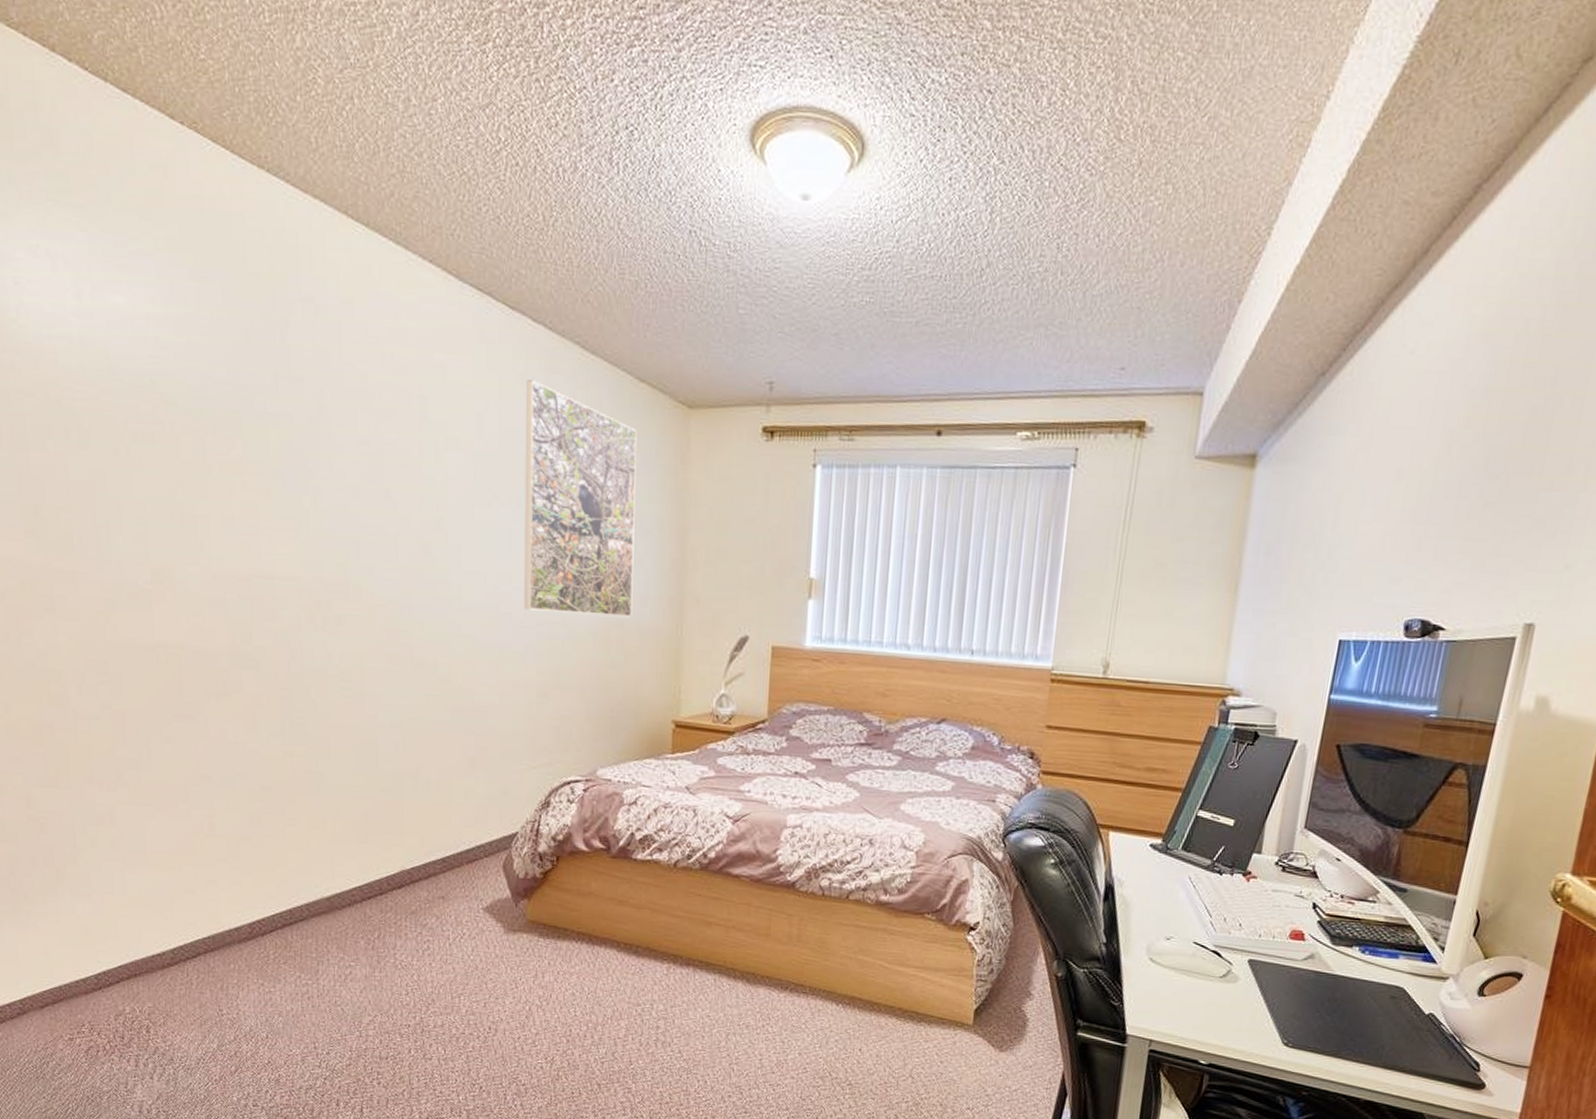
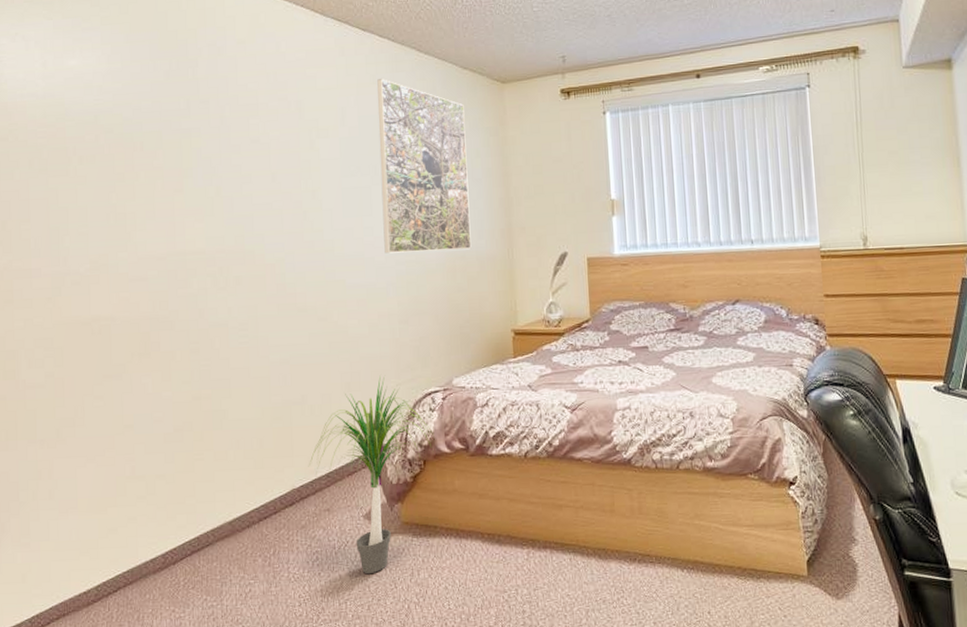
potted plant: none [421,754,570,971] -> present [308,375,433,575]

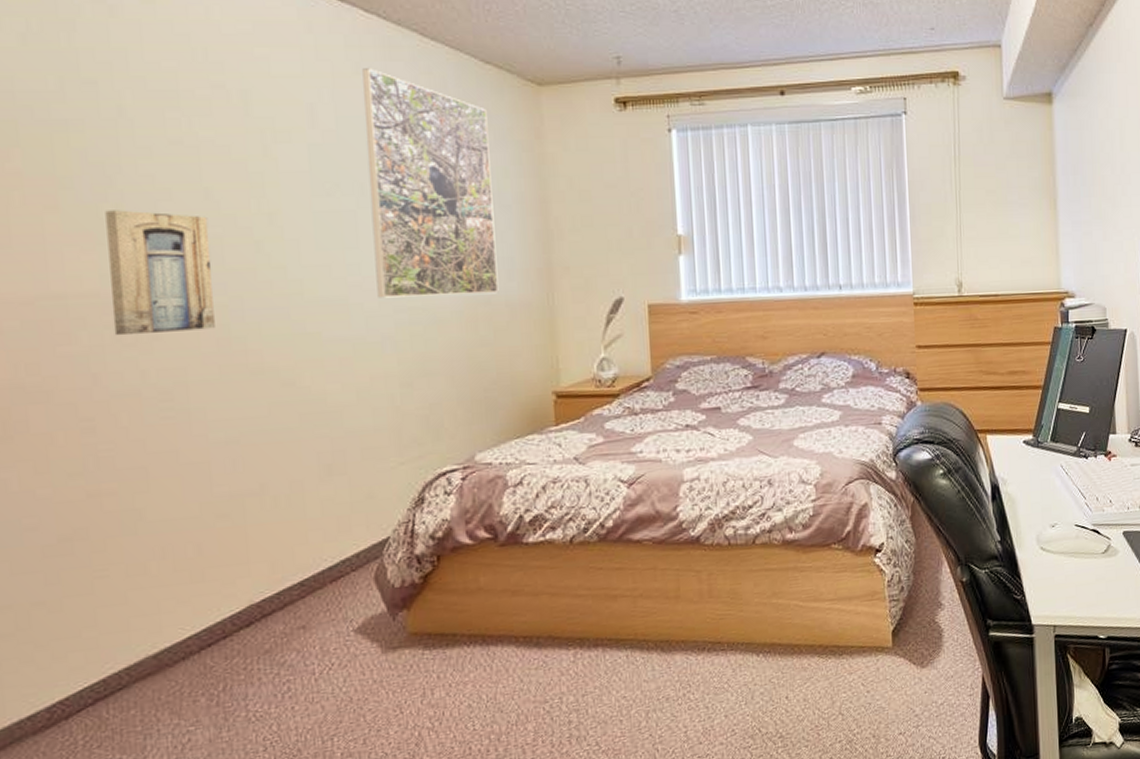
wall art: none [211,191,276,282] -> present [105,210,215,336]
potted plant: present [308,375,433,575] -> none [272,453,450,702]

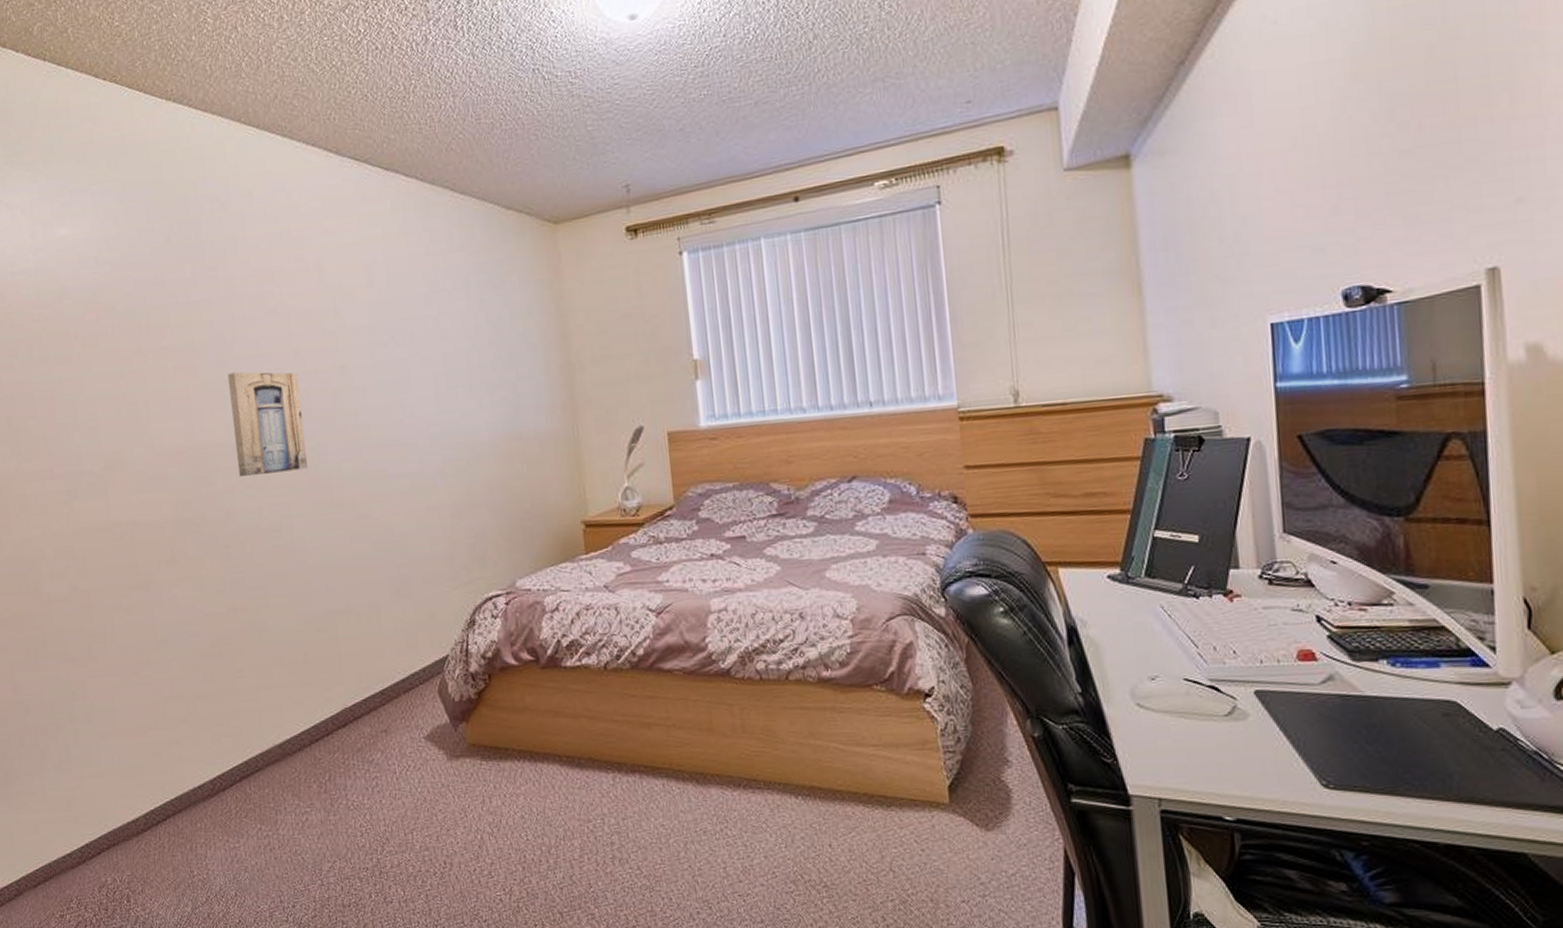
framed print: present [362,68,499,298] -> none [406,227,529,437]

